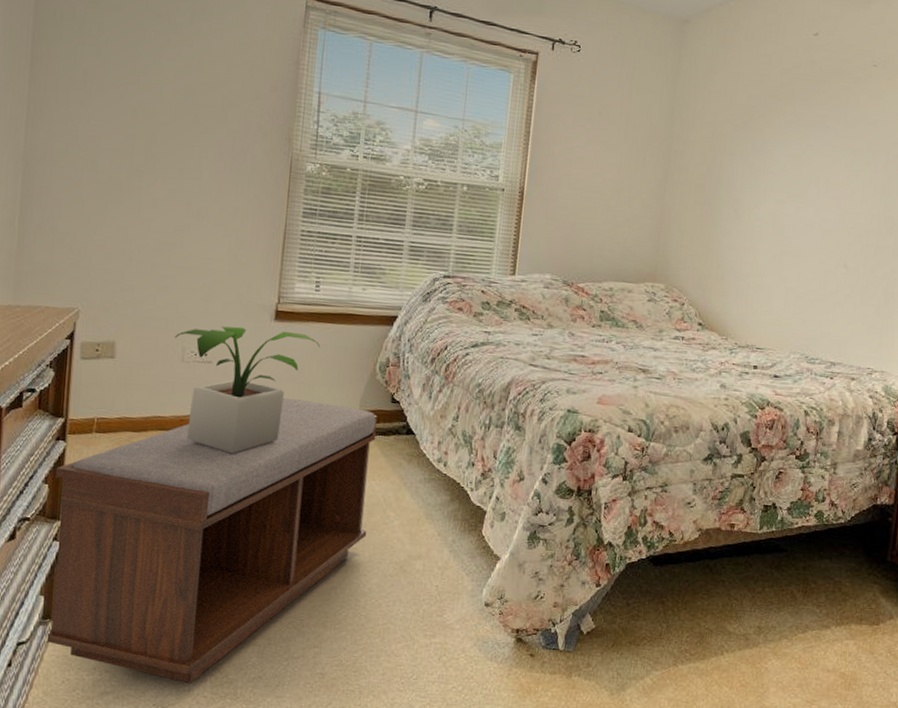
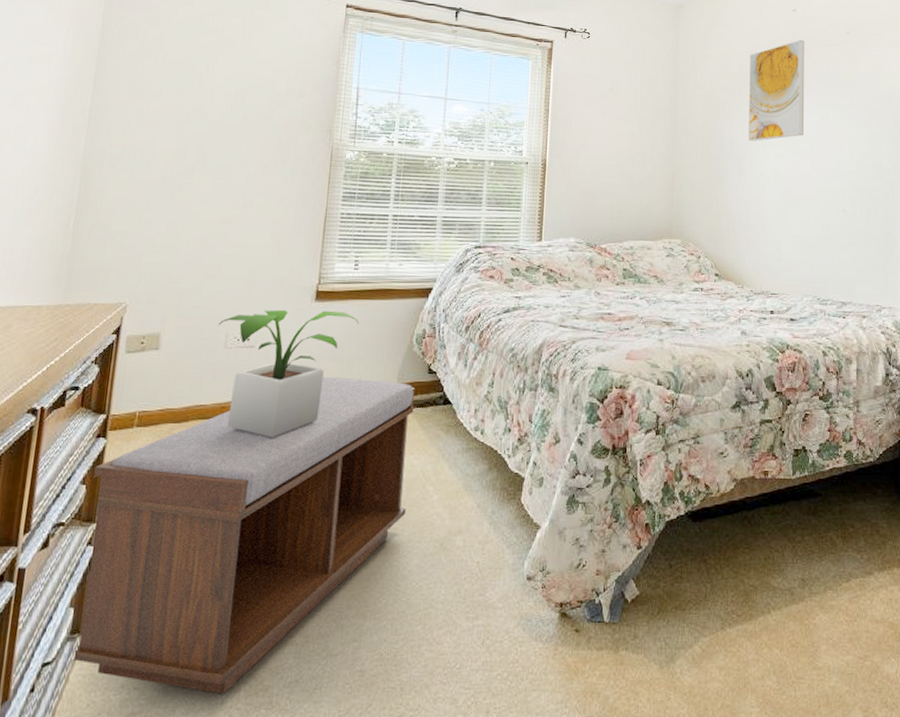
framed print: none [749,69,825,183] -> present [749,39,805,141]

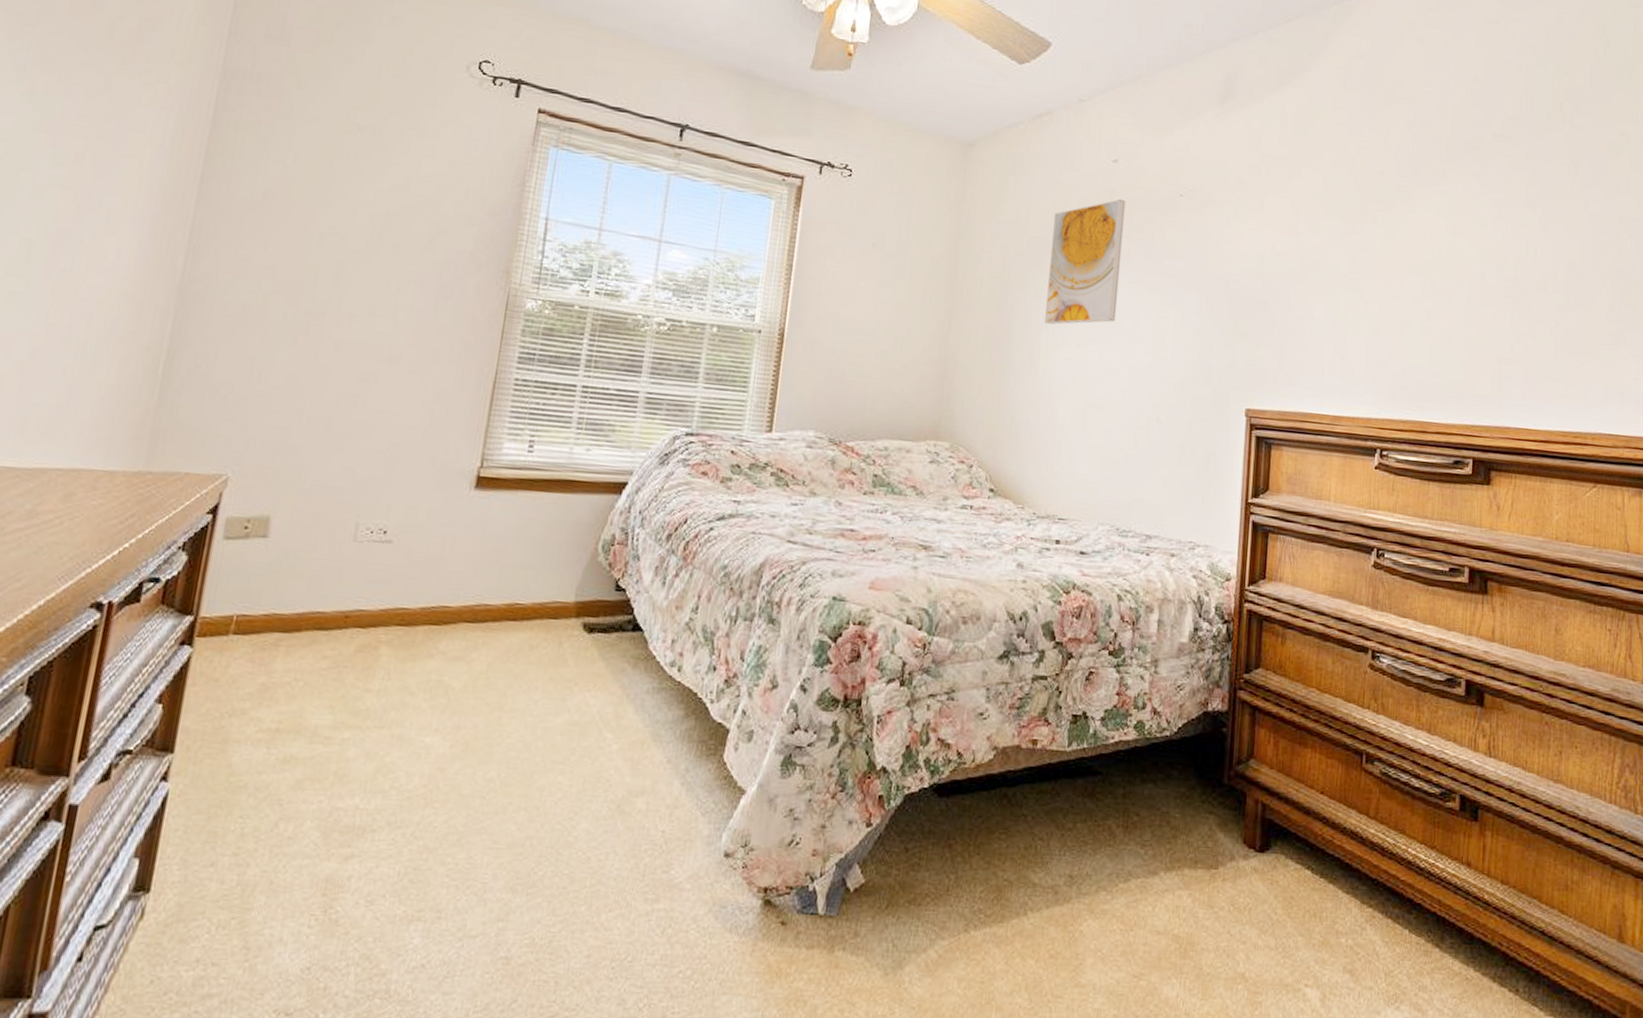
bench: present [72,376,415,694] -> none [133,585,598,977]
potted plant: present [218,309,360,438] -> none [346,496,531,660]

